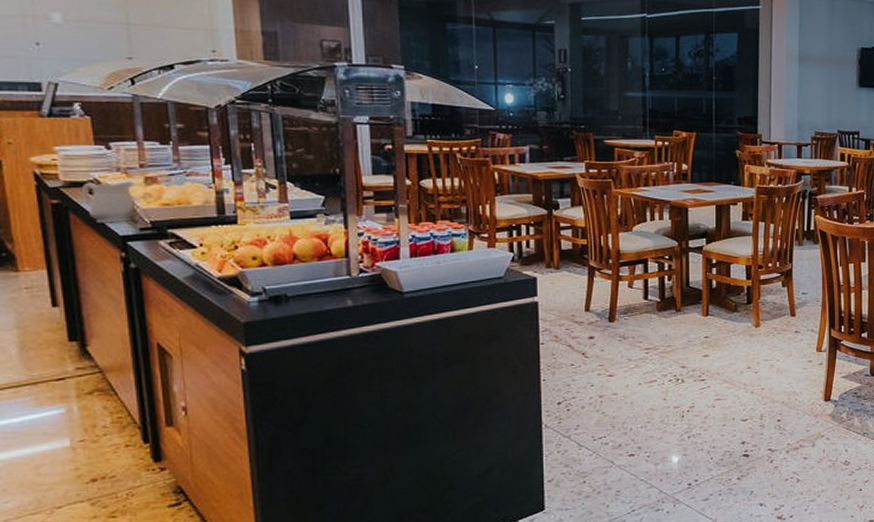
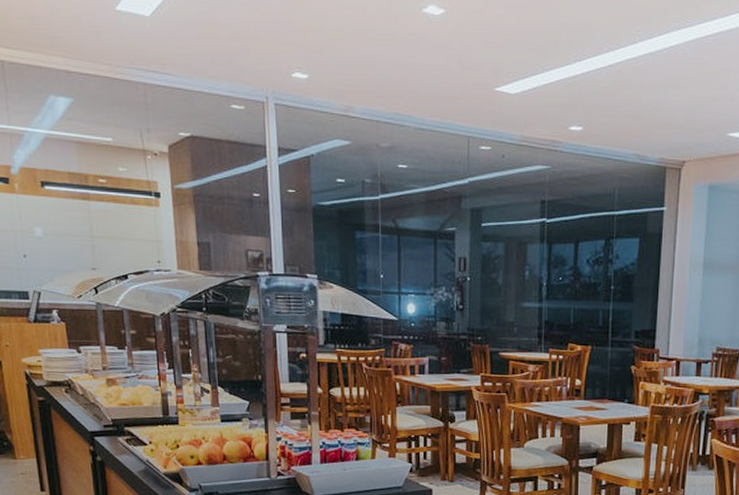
pitcher: present [81,181,138,223] -> none [59,382,102,420]

